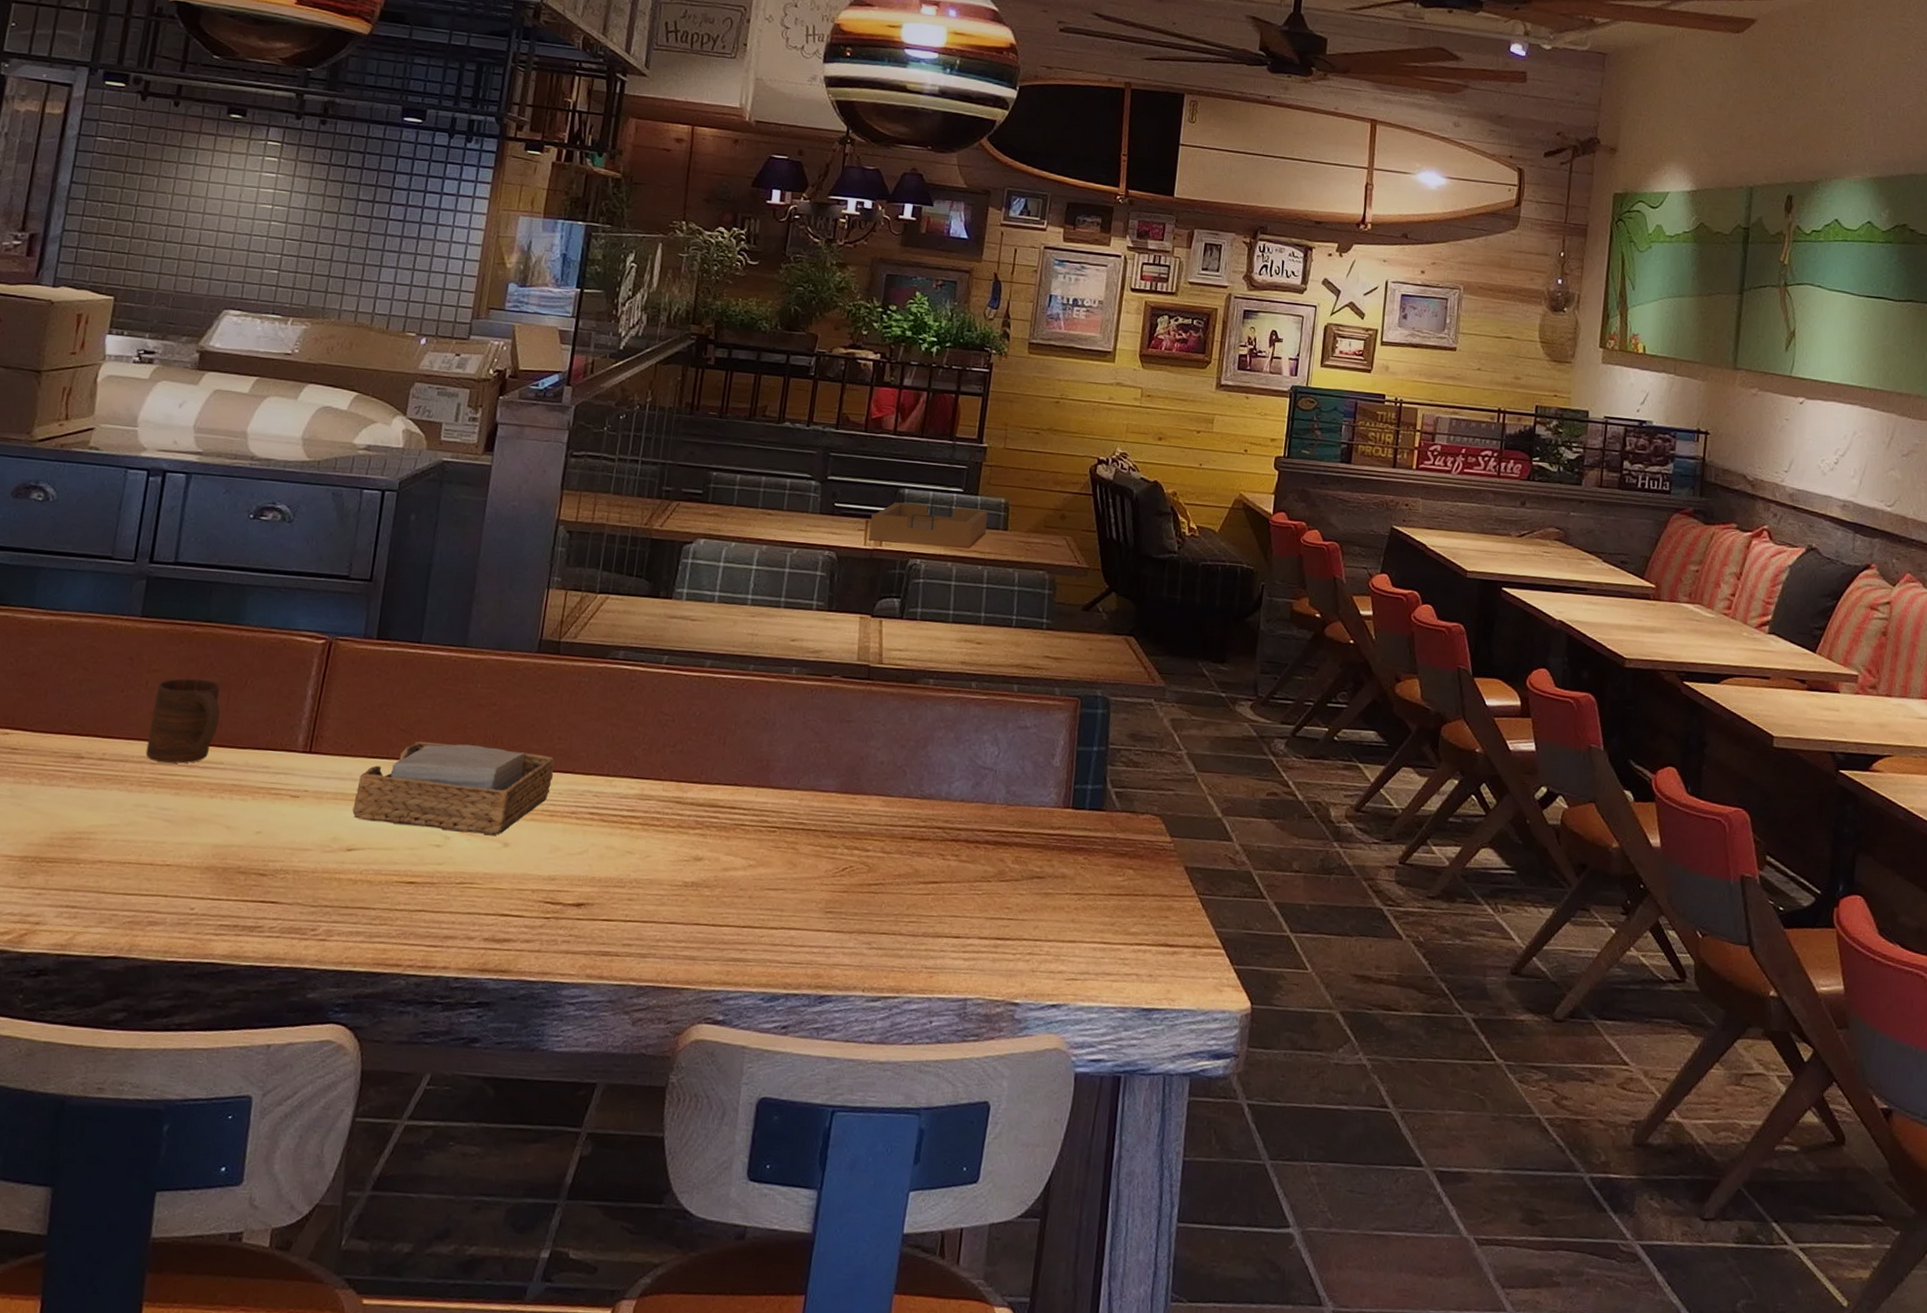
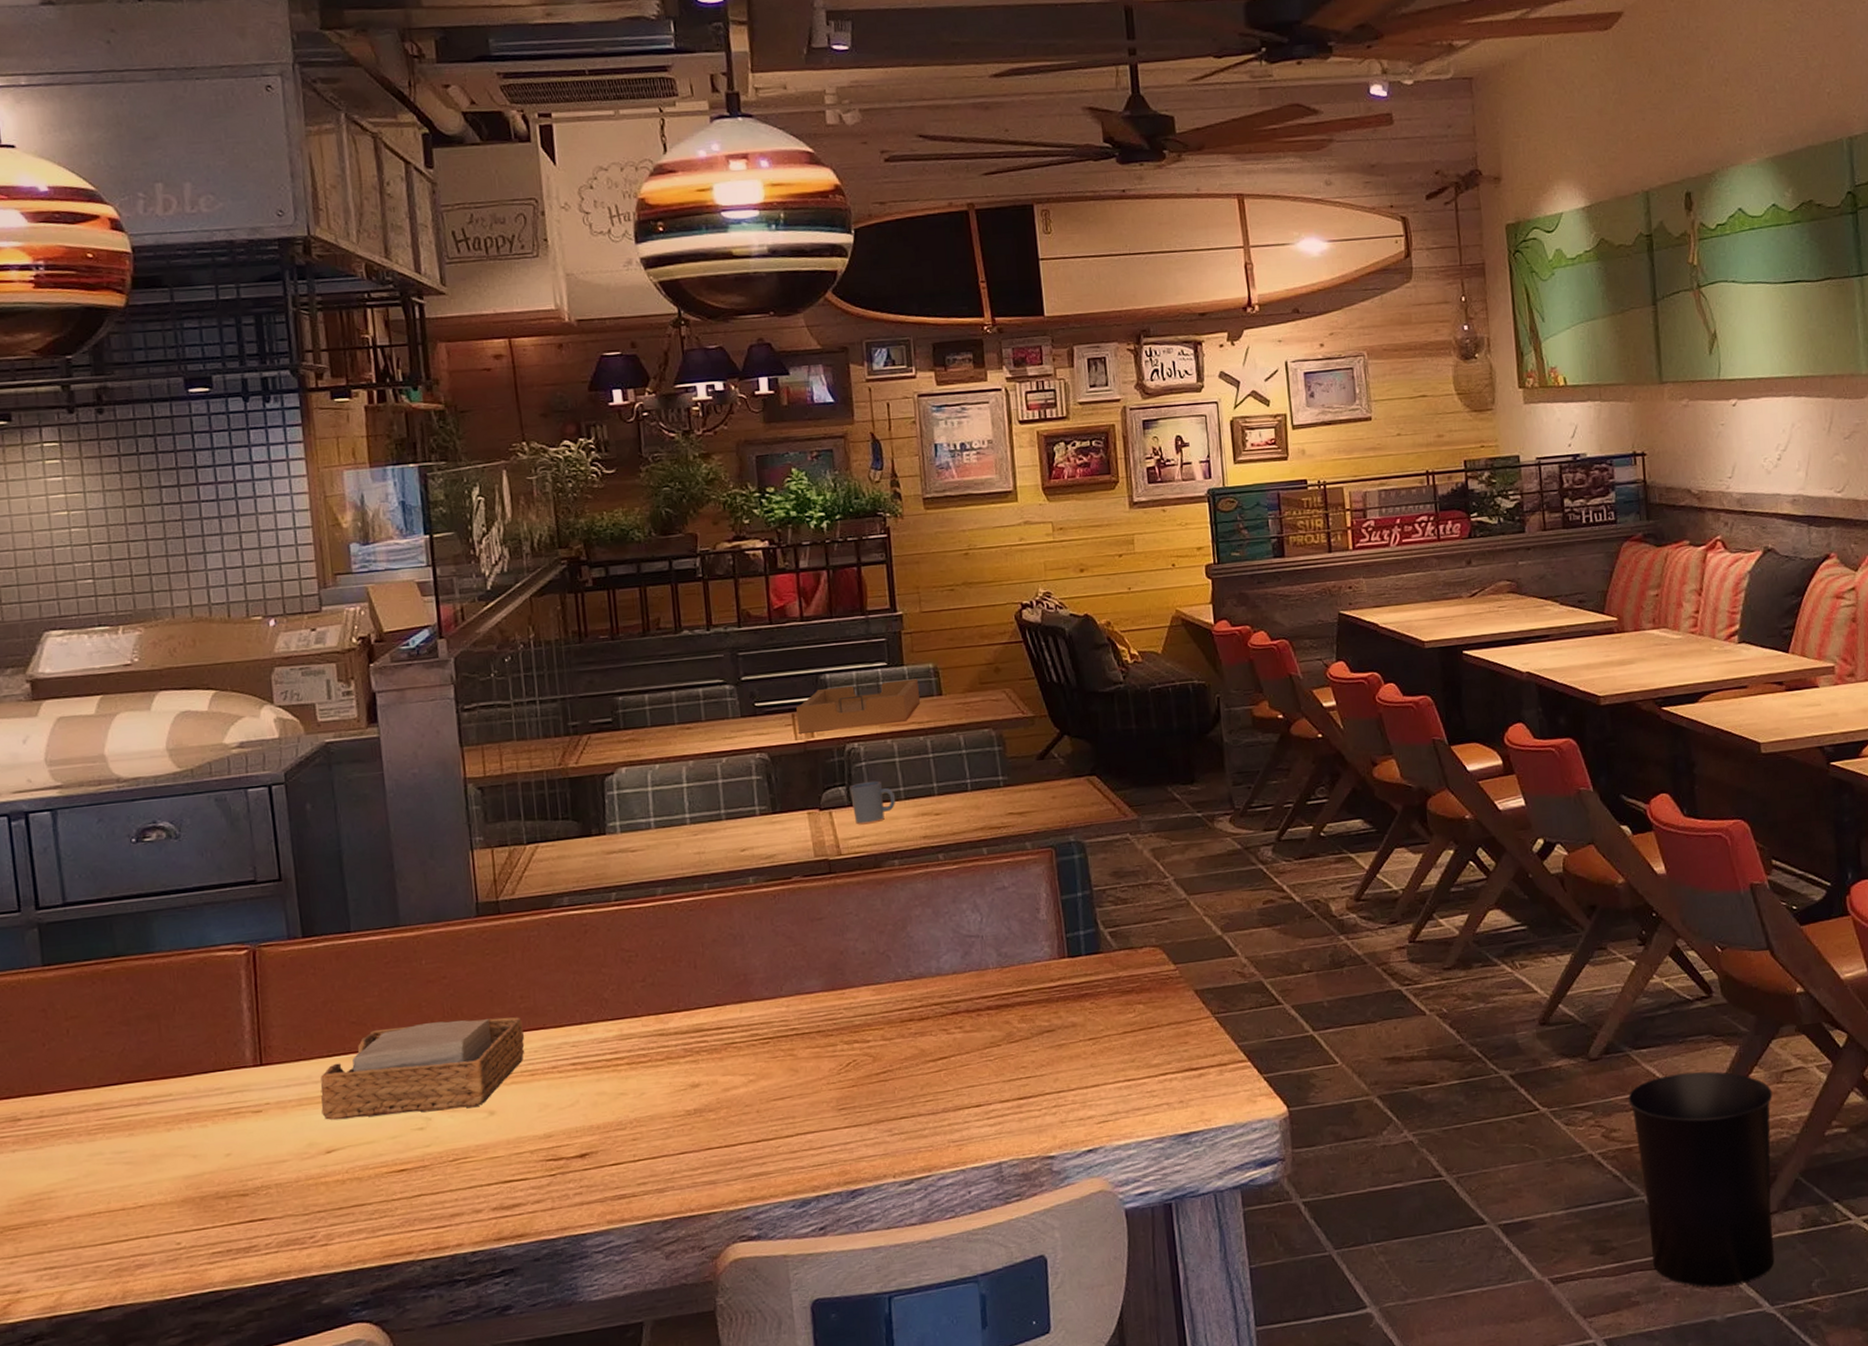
cup: present [145,678,220,764] -> none [80,1015,156,1108]
mug: none [902,598,944,640] -> present [849,780,896,825]
waste bin: none [1581,1052,1729,1287] -> present [1628,1071,1775,1287]

